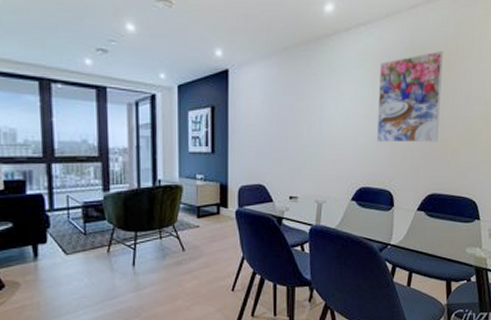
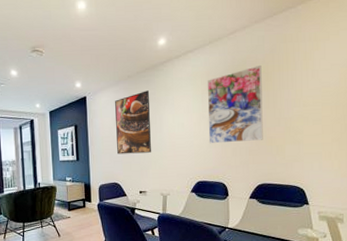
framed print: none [265,69,309,149] -> present [115,90,151,155]

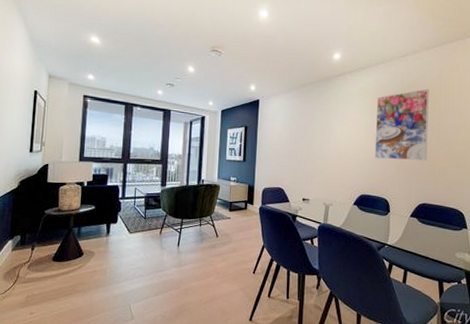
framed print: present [115,90,151,155] -> none [284,100,320,161]

